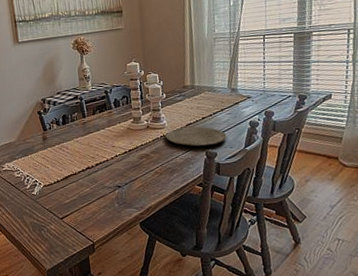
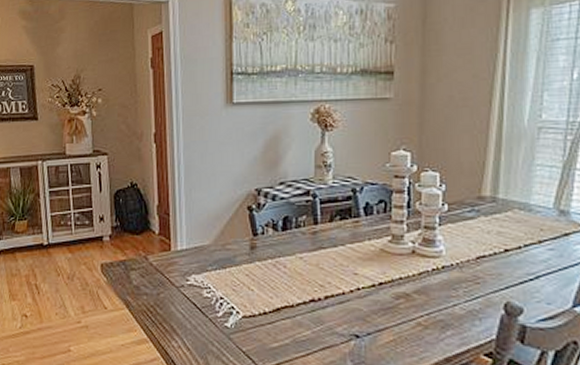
plate: present [165,126,227,147] -> none [440,261,543,295]

